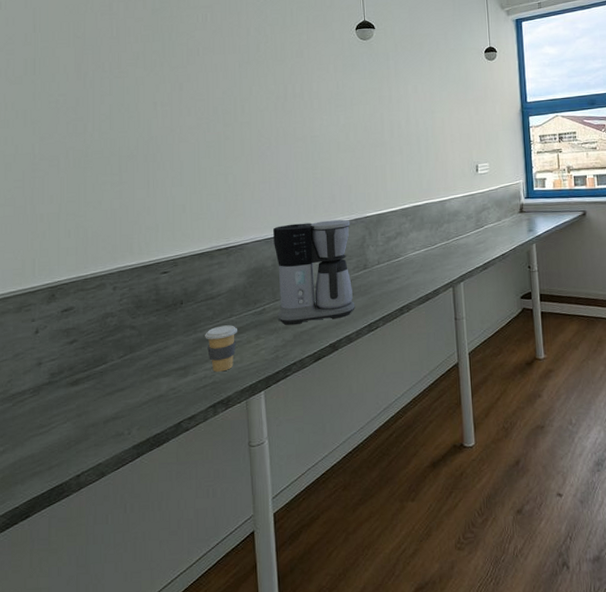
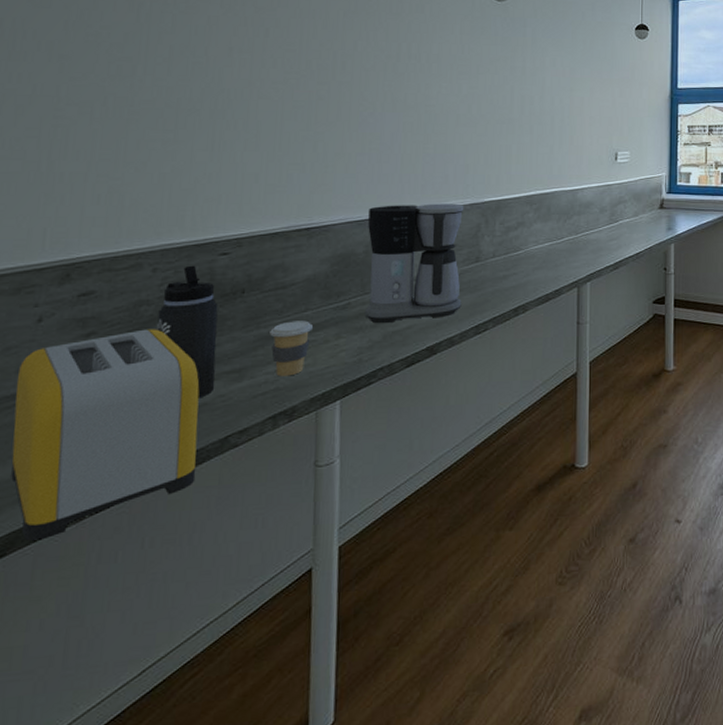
toaster: none [25,336,159,506] -> present [11,329,200,541]
thermos bottle: none [120,283,167,391] -> present [157,265,218,398]

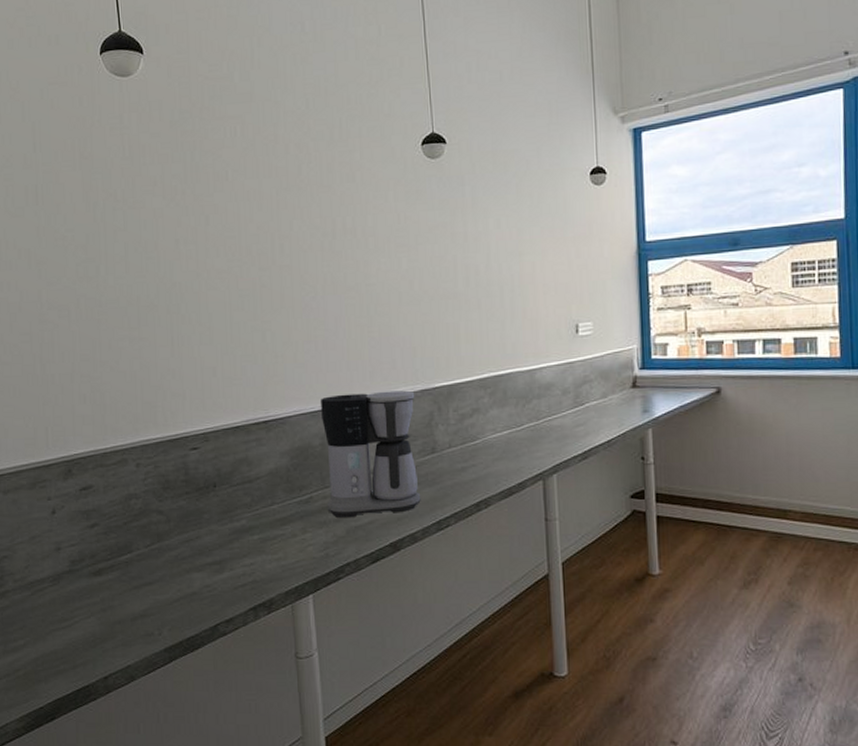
toaster: present [11,329,200,541] -> none [43,521,194,708]
thermos bottle: present [157,265,218,398] -> none [146,460,200,588]
coffee cup: present [270,321,313,377] -> none [242,514,280,569]

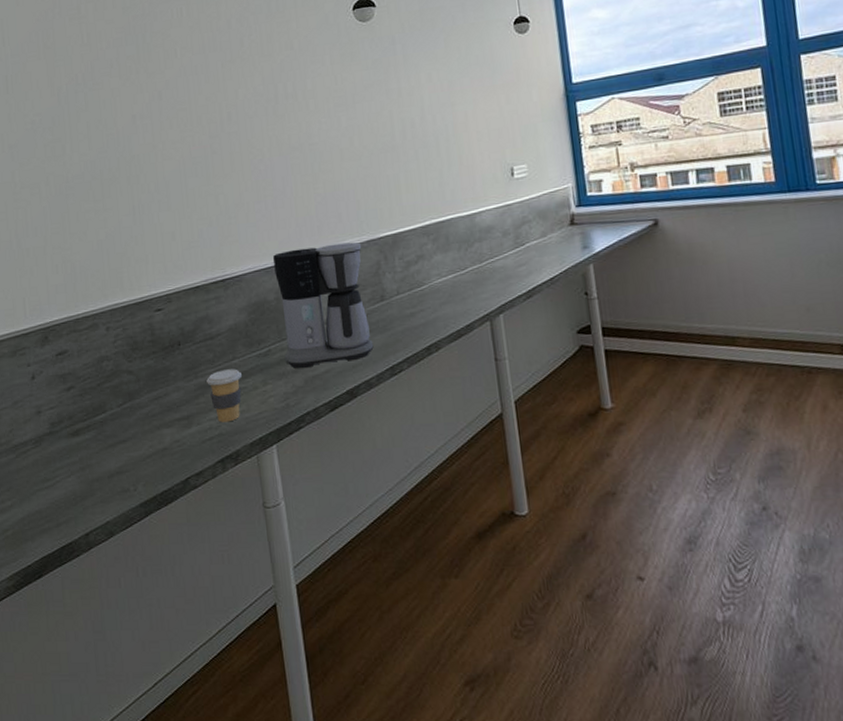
coffee cup: none [242,514,280,569] -> present [206,369,242,423]

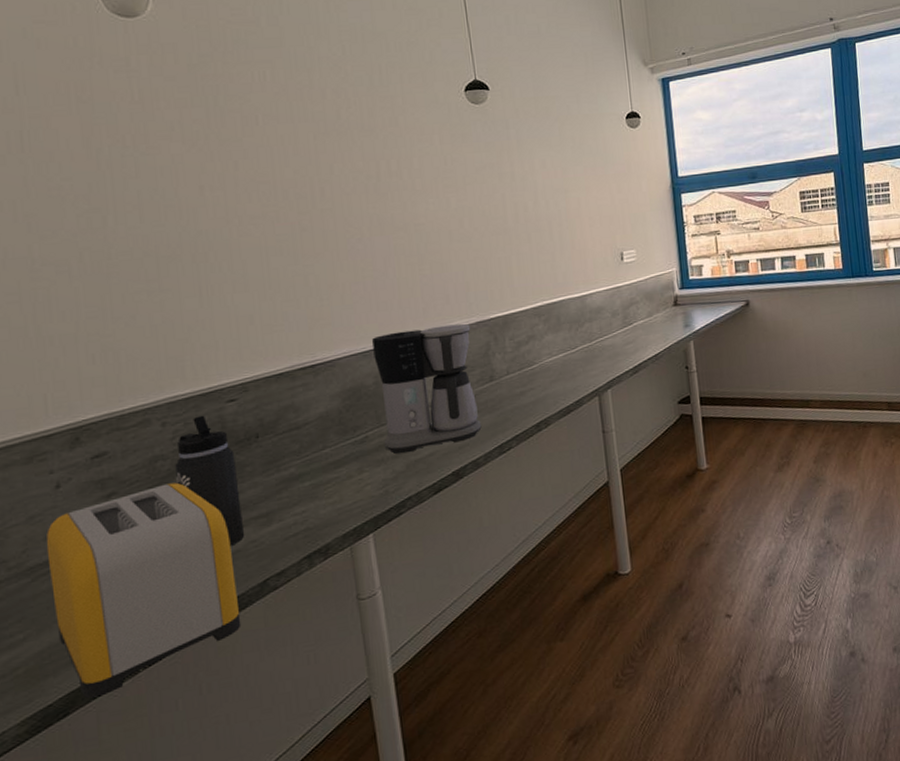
toaster: none [25,381,169,565] -> present [46,482,242,699]
thermos bottle: none [116,322,170,444] -> present [175,415,244,546]
coffee cup: present [206,369,242,423] -> none [291,458,334,517]

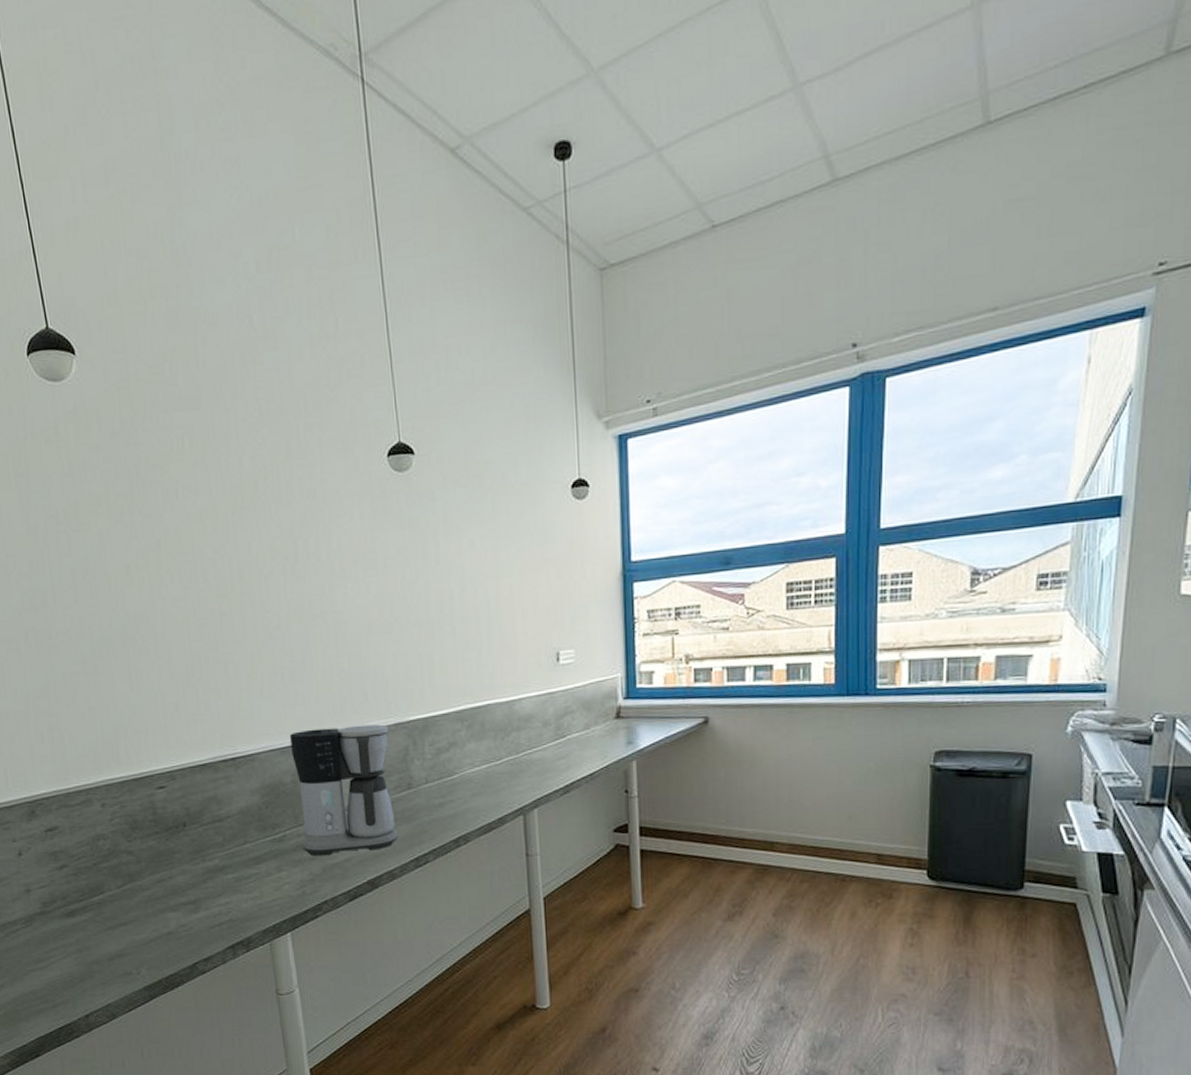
toaster: present [46,482,242,699] -> none [13,862,175,1045]
thermos bottle: present [175,415,244,546] -> none [114,799,175,927]

